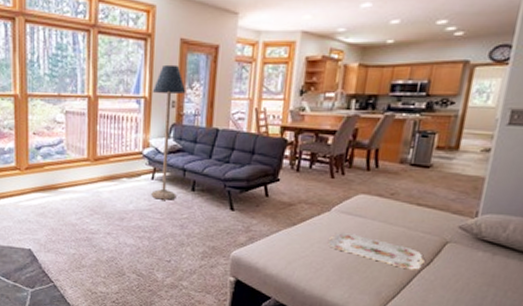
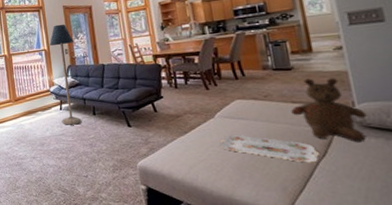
teddy bear: none [412,180,485,255] -> present [291,78,367,143]

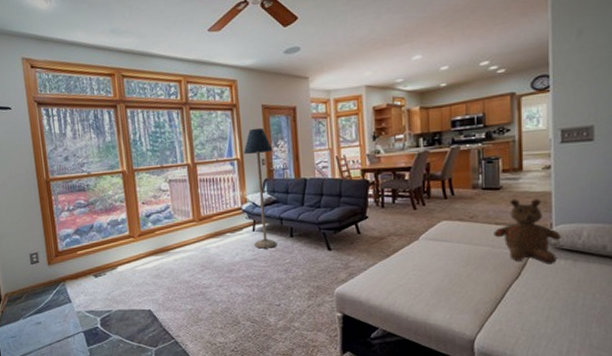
serving tray: present [220,134,319,163] -> none [421,257,513,285]

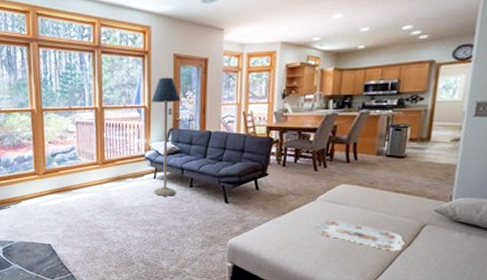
serving tray: none [421,257,513,285] -> present [314,219,405,251]
teddy bear: present [494,198,561,265] -> none [391,168,460,236]

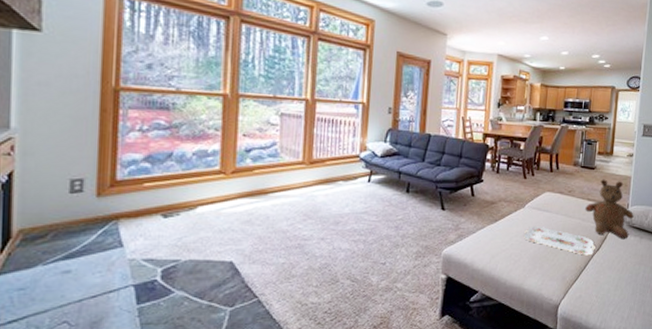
floor lamp: present [151,77,181,196] -> none [367,74,402,202]
teddy bear: none [391,168,460,236] -> present [585,179,634,240]

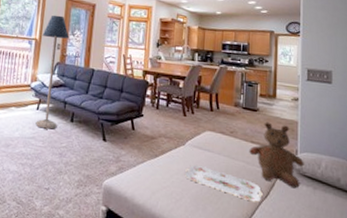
floor lamp: none [367,74,402,202] -> present [35,15,70,129]

